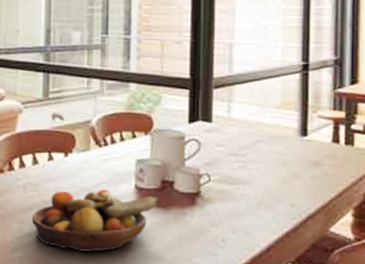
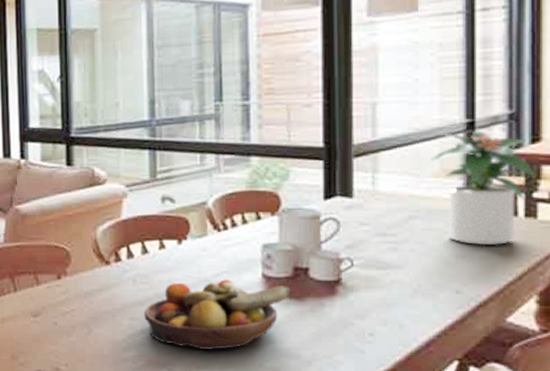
potted plant: none [272,72,355,168] -> present [428,130,538,246]

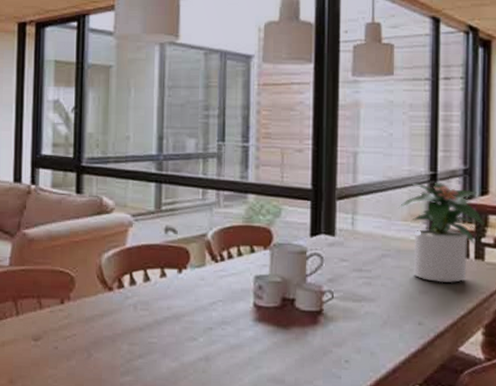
fruit bowl: present [143,279,292,350] -> none [142,307,279,375]

